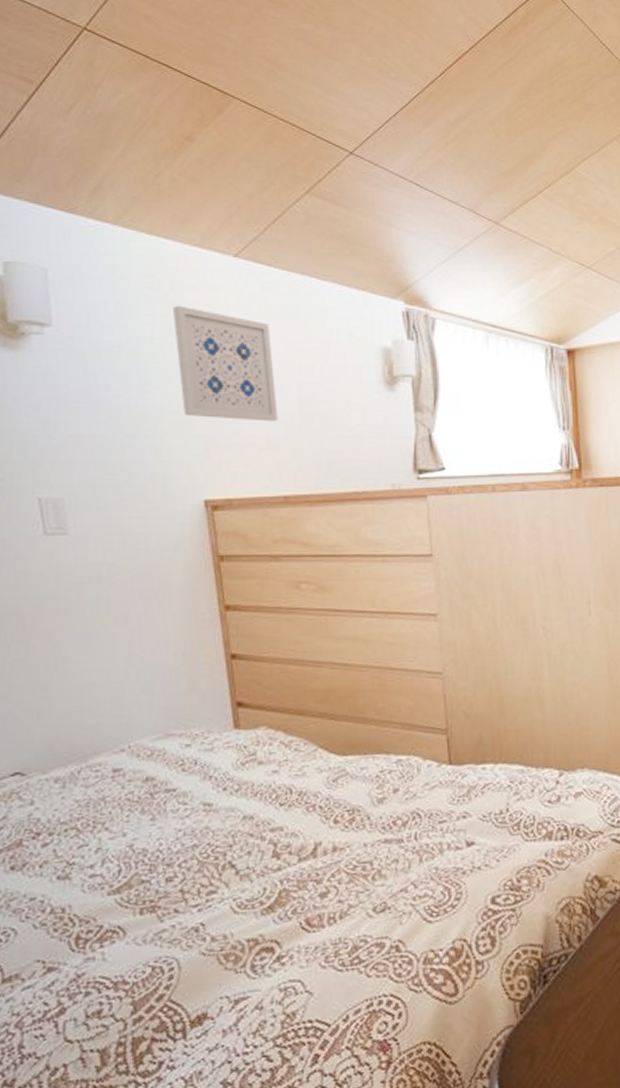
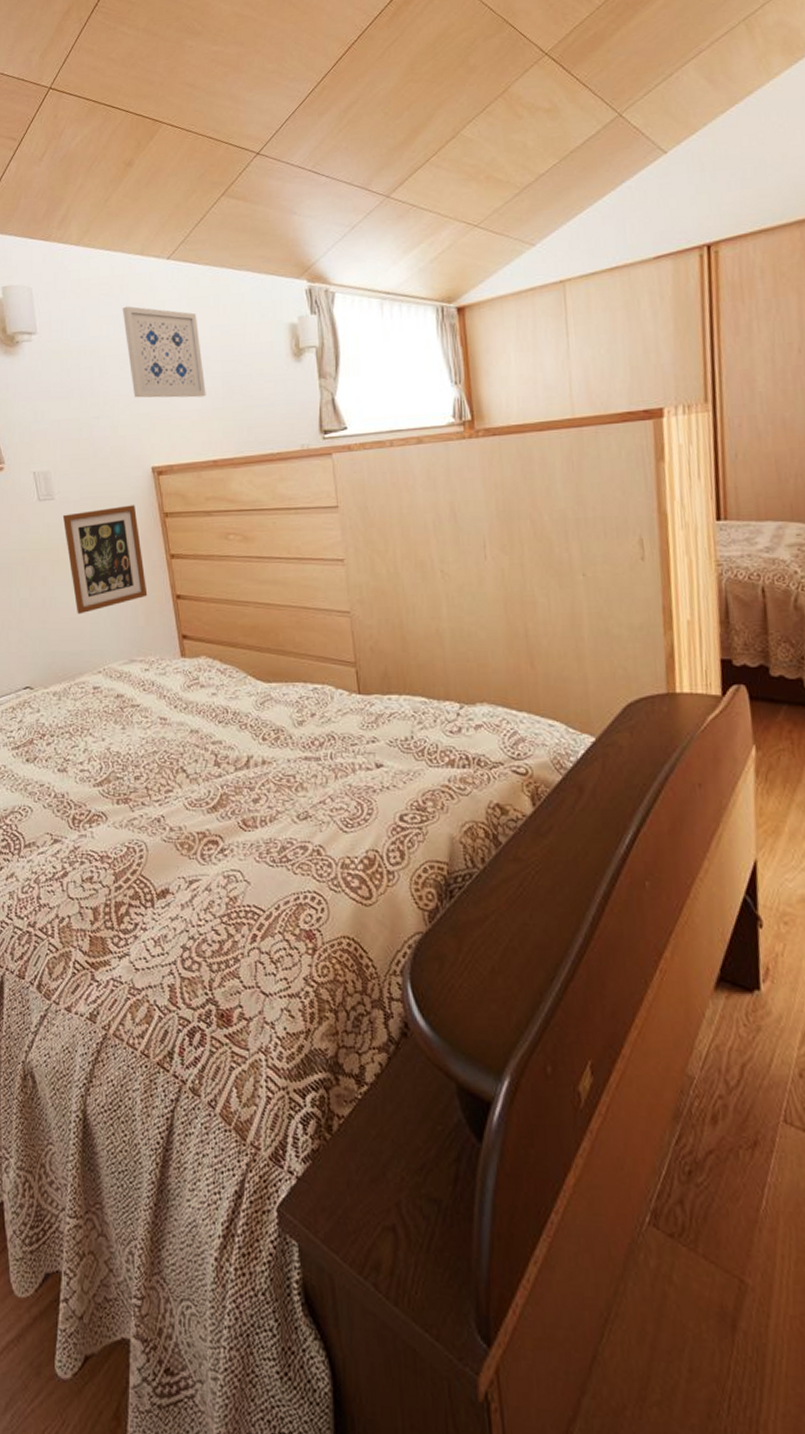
picture frame: none [78,545,193,679] -> present [62,505,148,615]

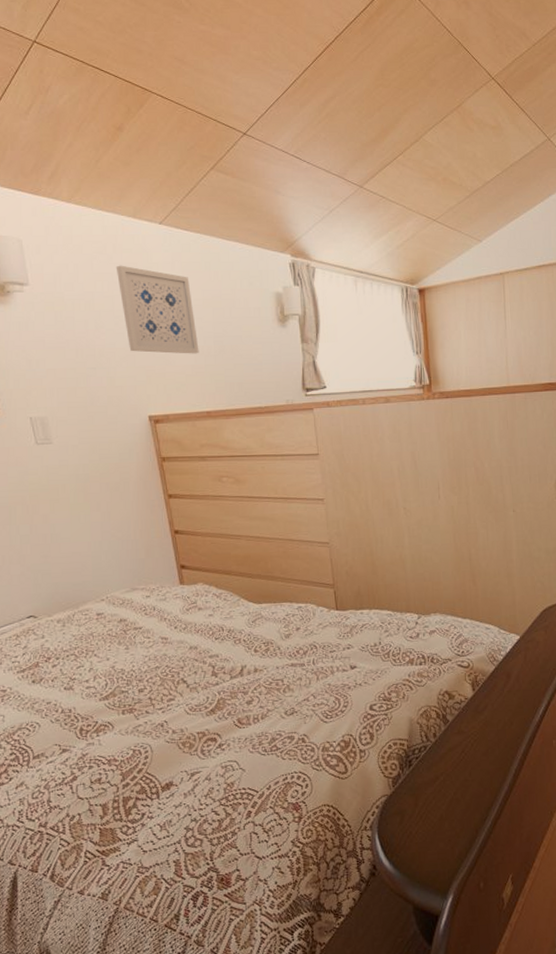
picture frame: present [62,505,148,615] -> none [61,450,147,549]

